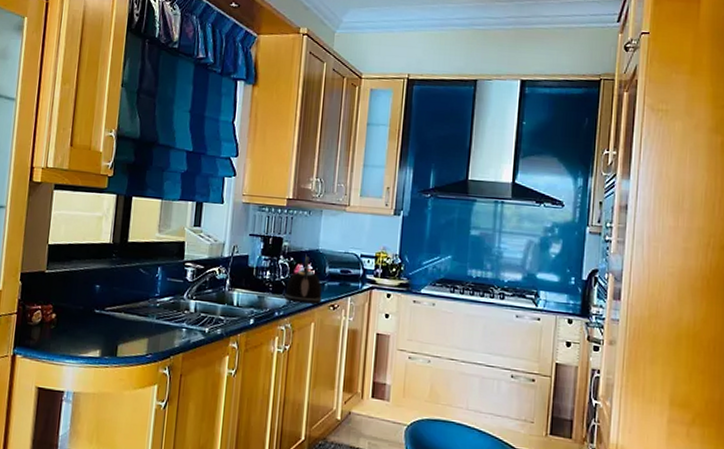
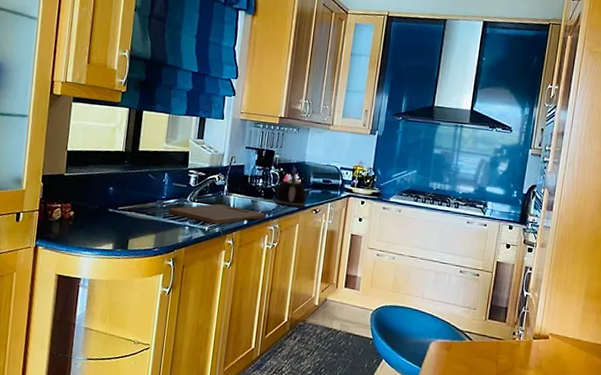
cutting board: none [163,301,275,326] -> present [169,204,266,225]

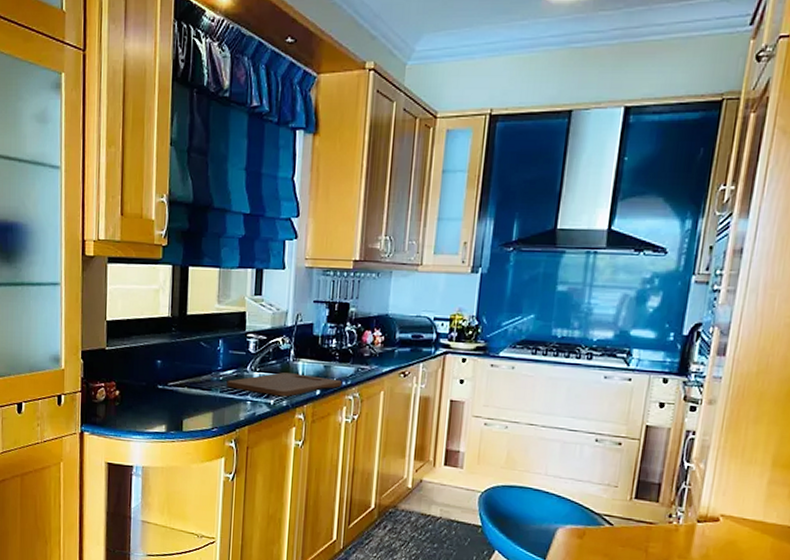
kettle: present [274,168,307,209] -> none [352,322,392,372]

